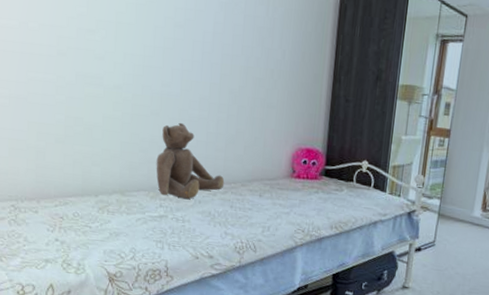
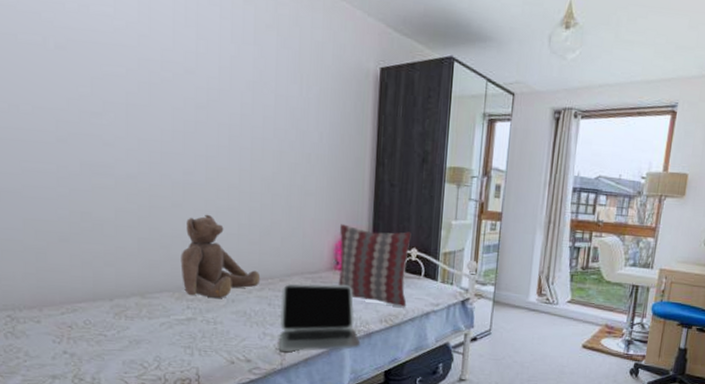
laptop: none [238,189,312,252] -> present [278,283,361,353]
pillow: none [293,135,363,215] -> present [338,224,411,307]

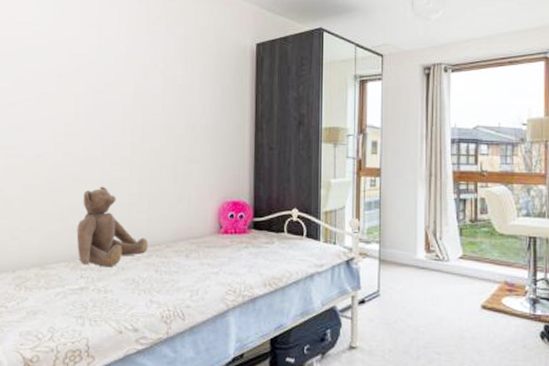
laptop: present [278,283,361,353] -> none [164,247,245,321]
pillow: present [338,224,411,307] -> none [221,188,292,269]

